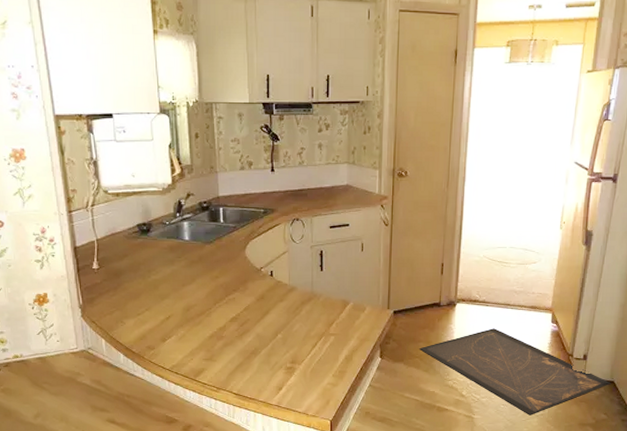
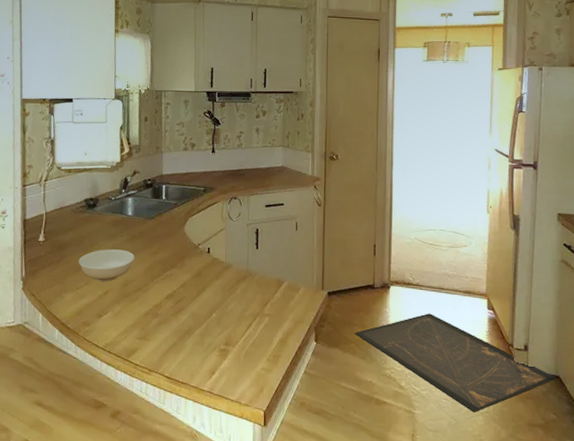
bowl: none [136,275,195,307] -> present [78,249,135,281]

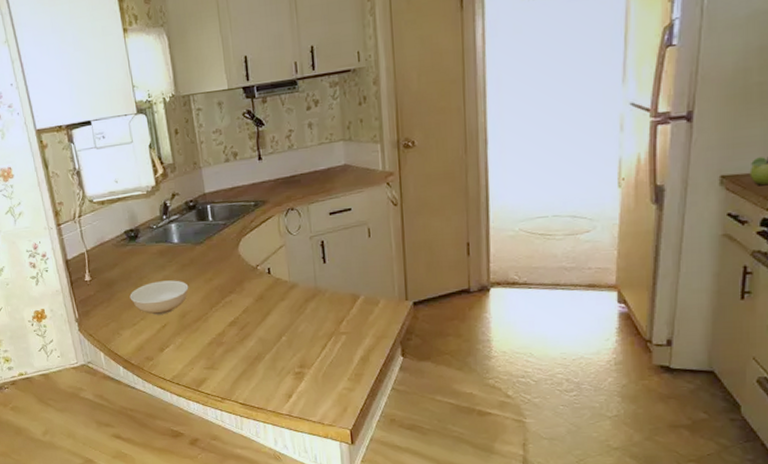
doormat: present [355,313,558,413] -> none [448,314,711,417]

